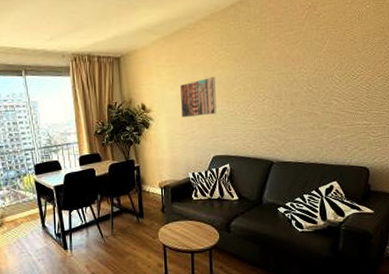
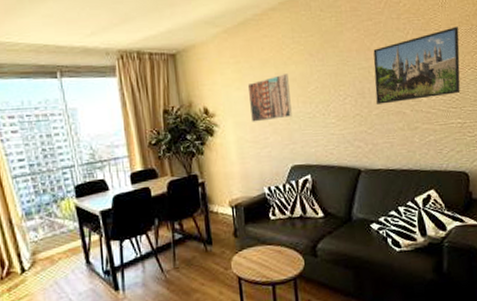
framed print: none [291,38,372,106] -> present [373,27,460,104]

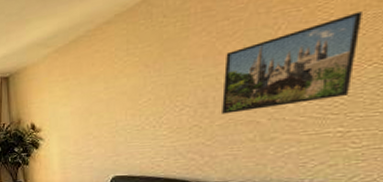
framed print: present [247,74,292,122] -> none [74,87,118,136]

